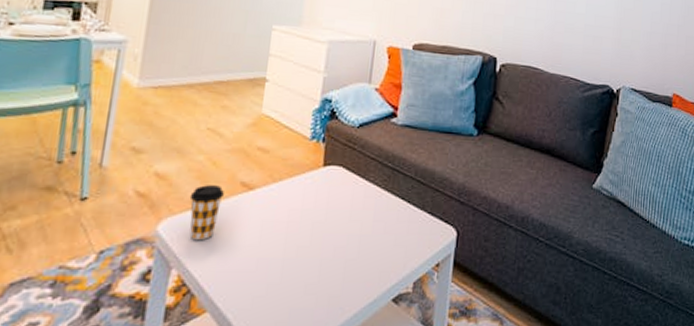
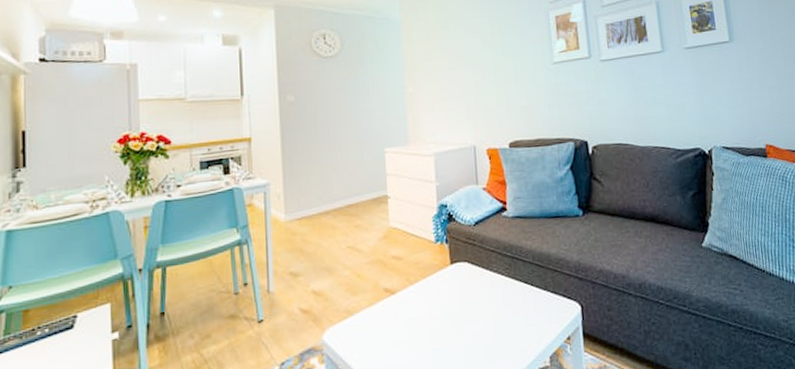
coffee cup: present [189,185,224,239] -> none [344,294,371,343]

